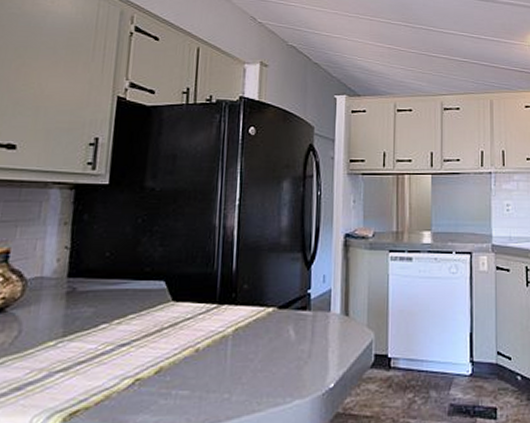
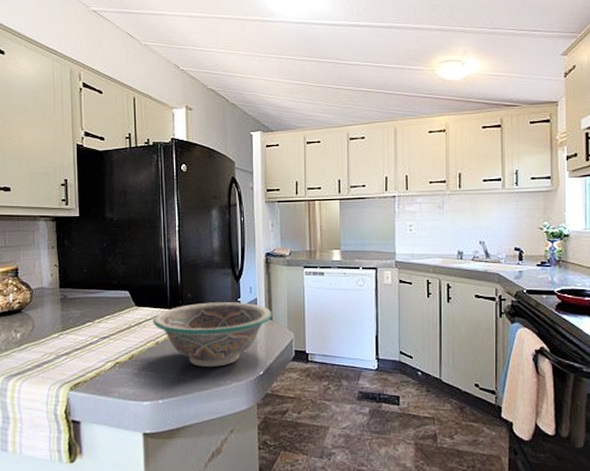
bowl: none [194,294,349,381] -> present [153,302,272,367]

